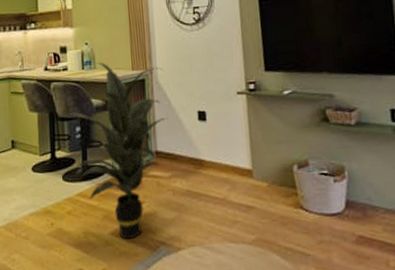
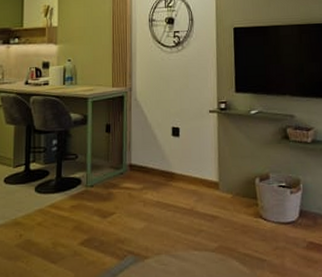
indoor plant: present [57,63,169,240] -> none [34,79,144,250]

